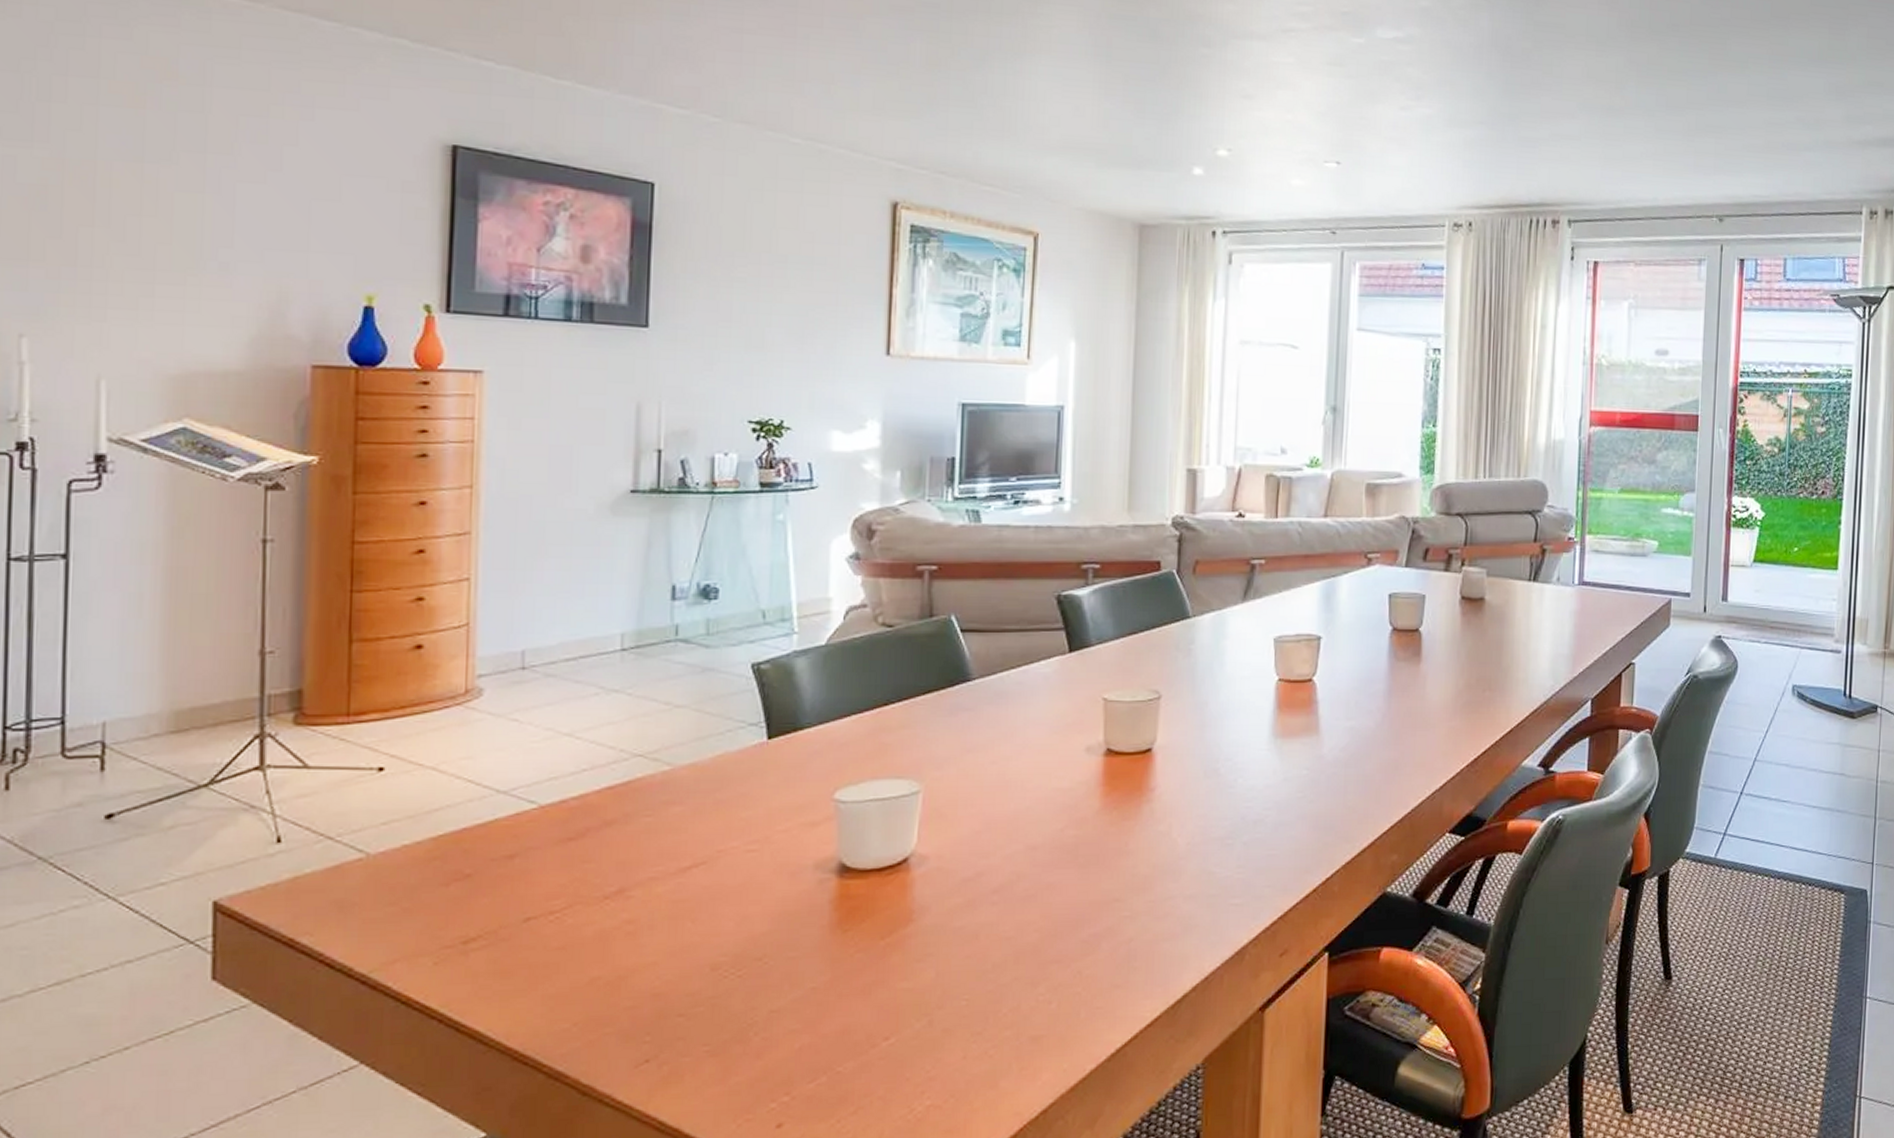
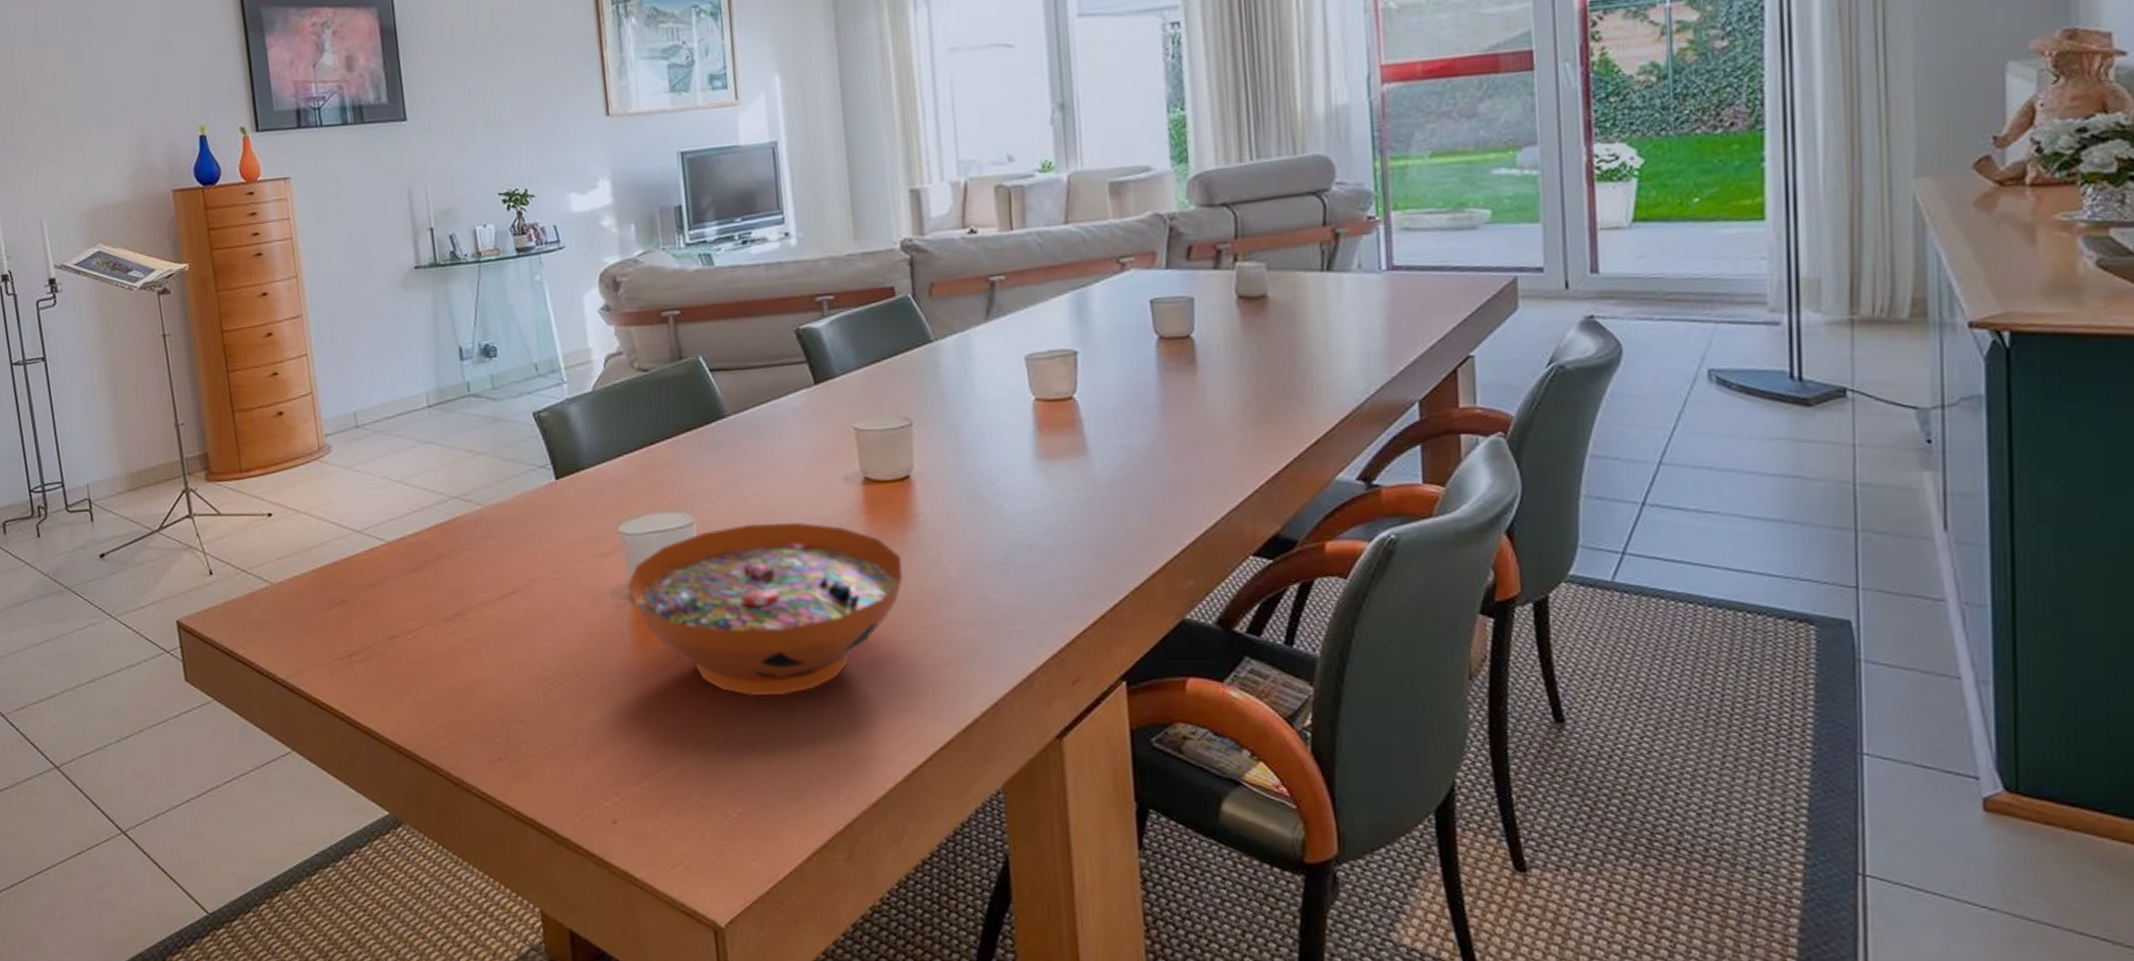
decorative bowl: none [834,794,1133,978] -> present [626,523,903,697]

